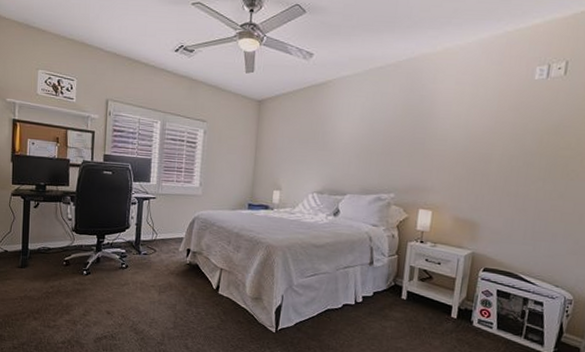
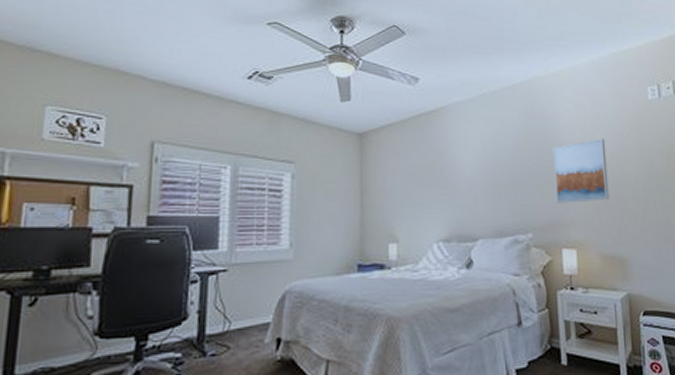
wall art: none [420,115,480,172] -> present [553,139,610,203]

